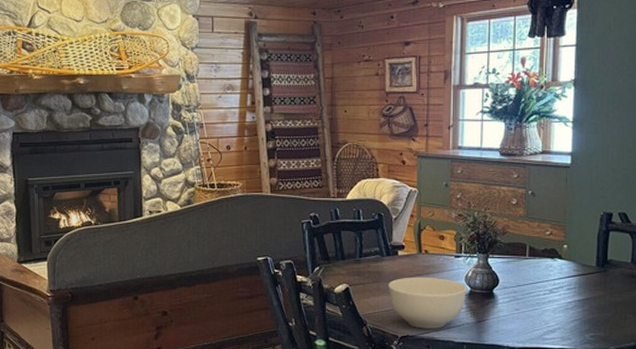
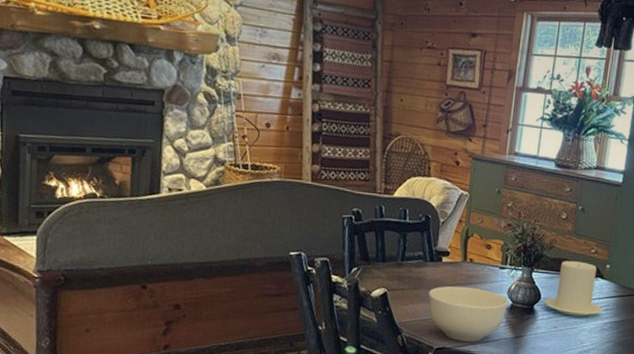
candle: none [504,243,565,297] -> present [545,260,603,317]

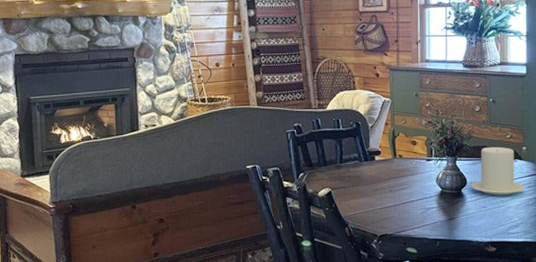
bowl: present [428,286,509,342] -> none [367,179,438,228]

